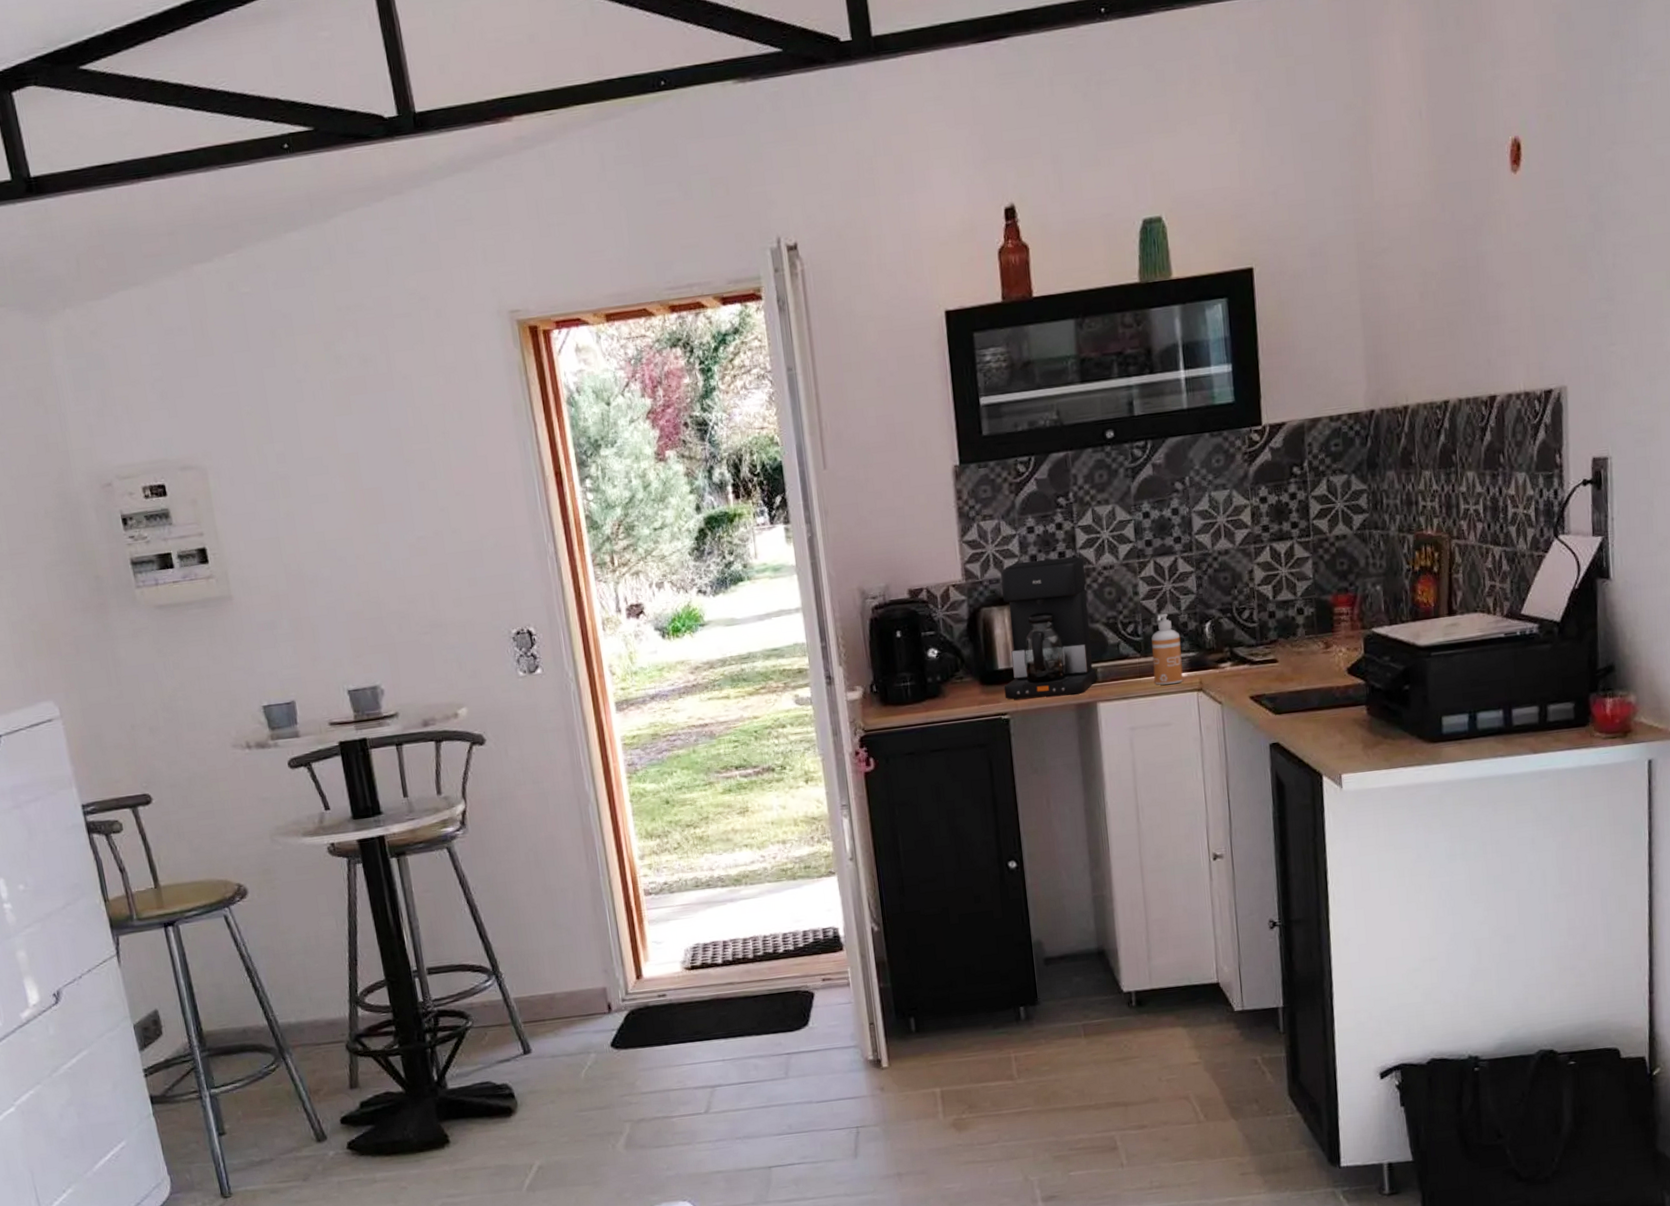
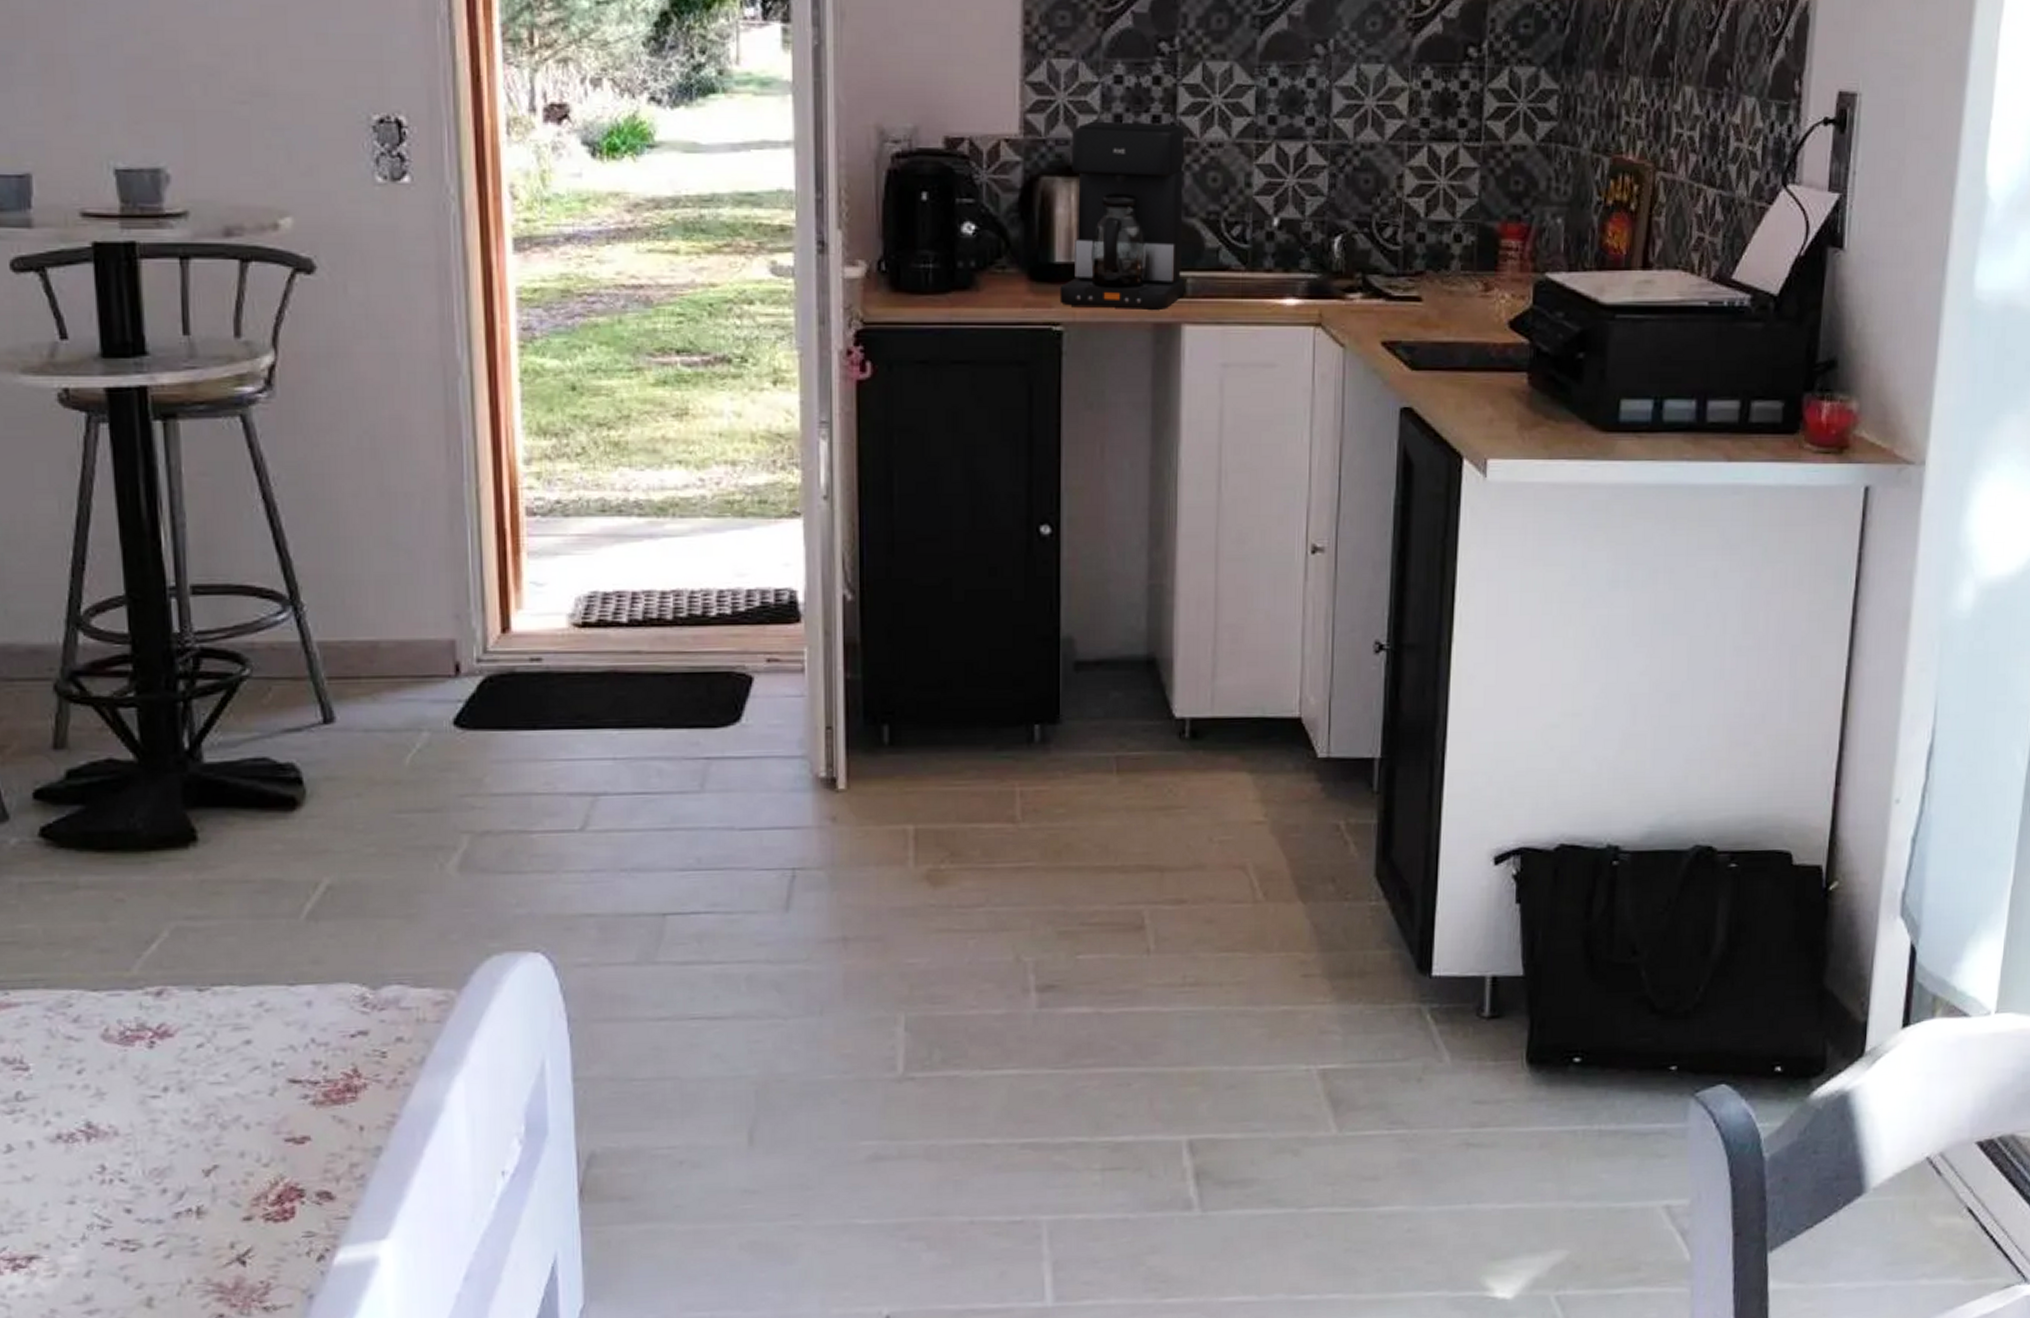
soap dispenser: present [1151,613,1184,685] -> none [1260,216,1301,313]

